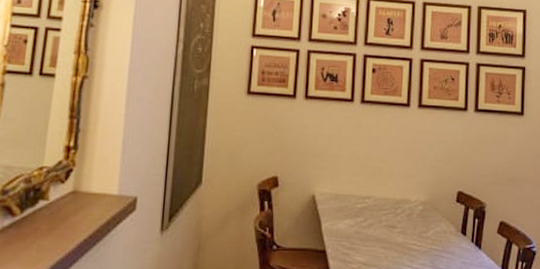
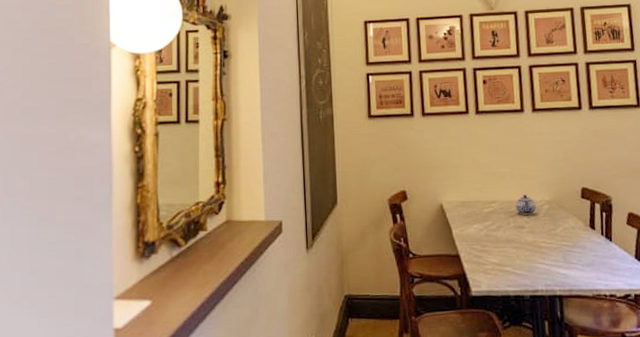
teapot: none [390,193,411,214] -> present [515,195,537,215]

